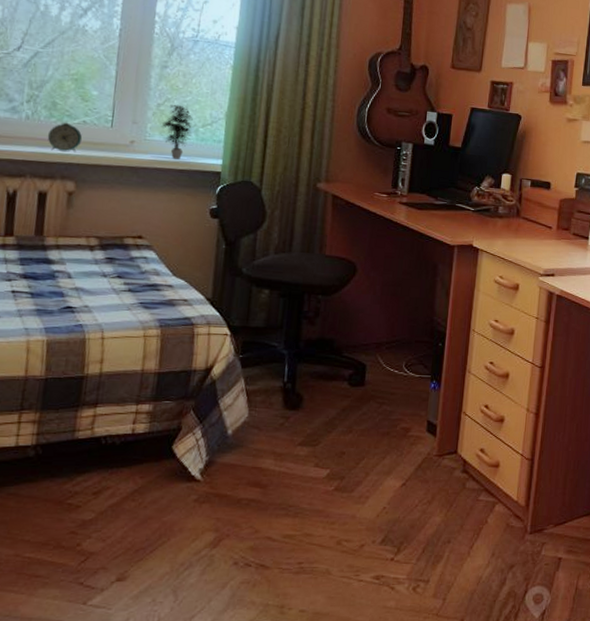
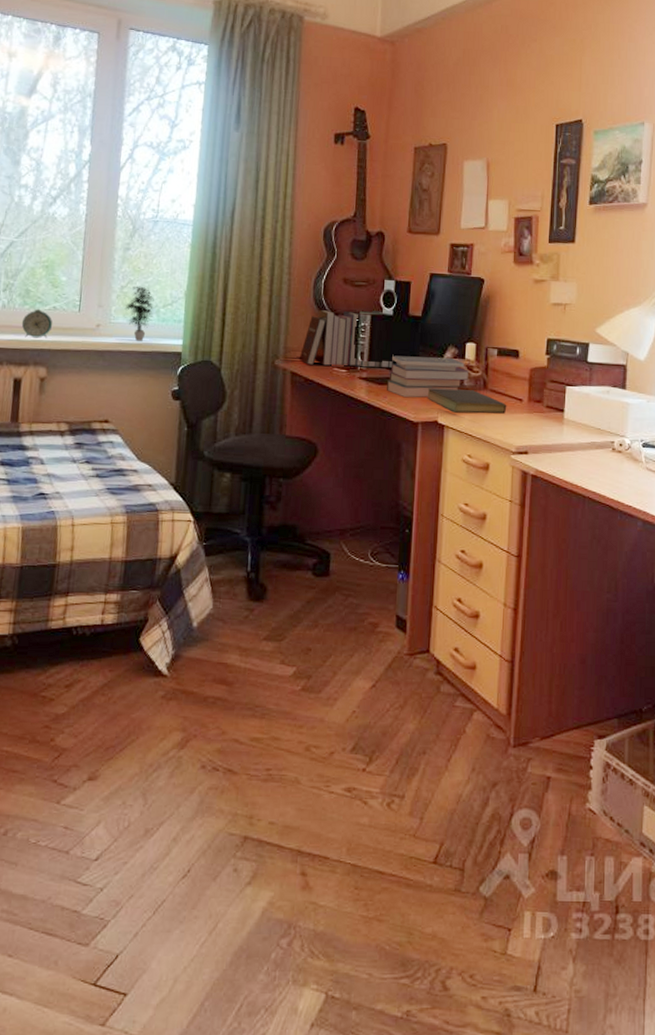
books: none [340,136,433,195] -> present [299,309,394,369]
books: none [426,183,504,223] -> present [387,355,470,398]
book: none [463,214,538,241] -> present [427,388,507,415]

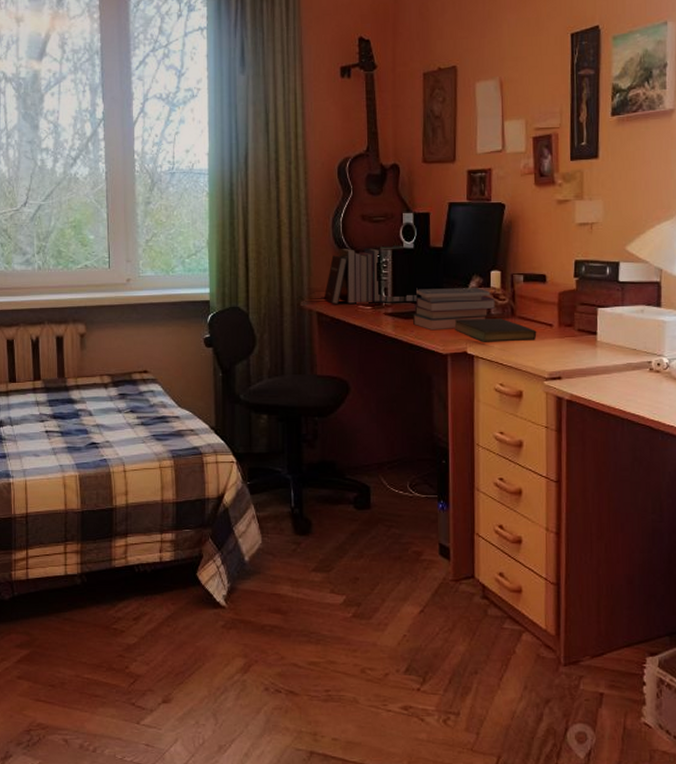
alarm clock: present [21,309,53,339] -> none [57,268,86,297]
plant: present [124,285,155,341] -> none [151,238,180,292]

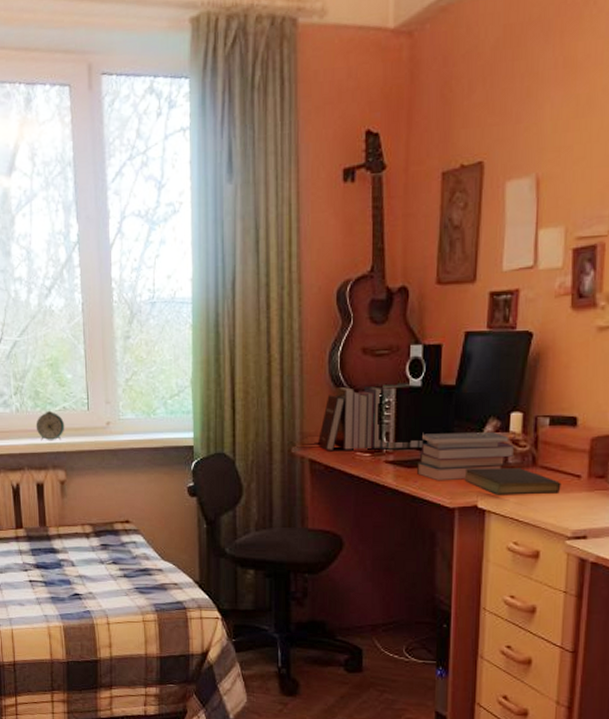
alarm clock: none [57,268,86,297] -> present [36,410,65,441]

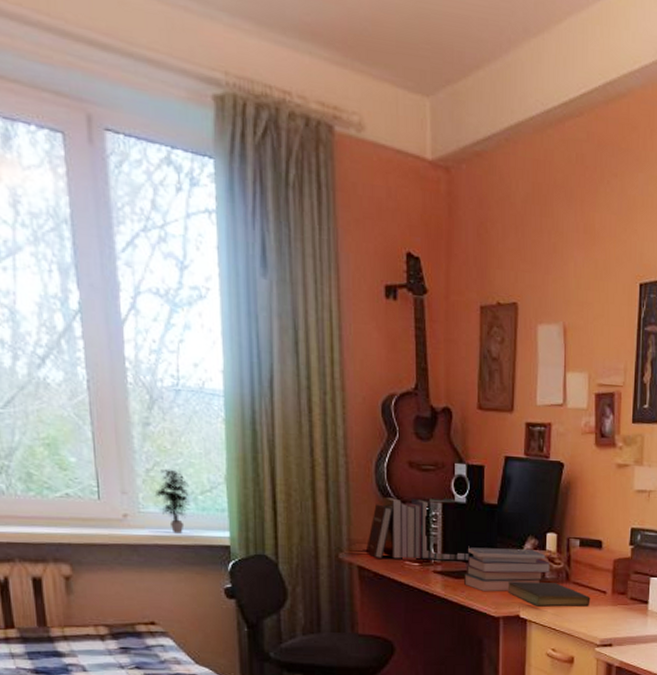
alarm clock: present [36,410,65,441] -> none [29,496,69,531]
plant: none [132,377,162,437] -> present [154,468,191,533]

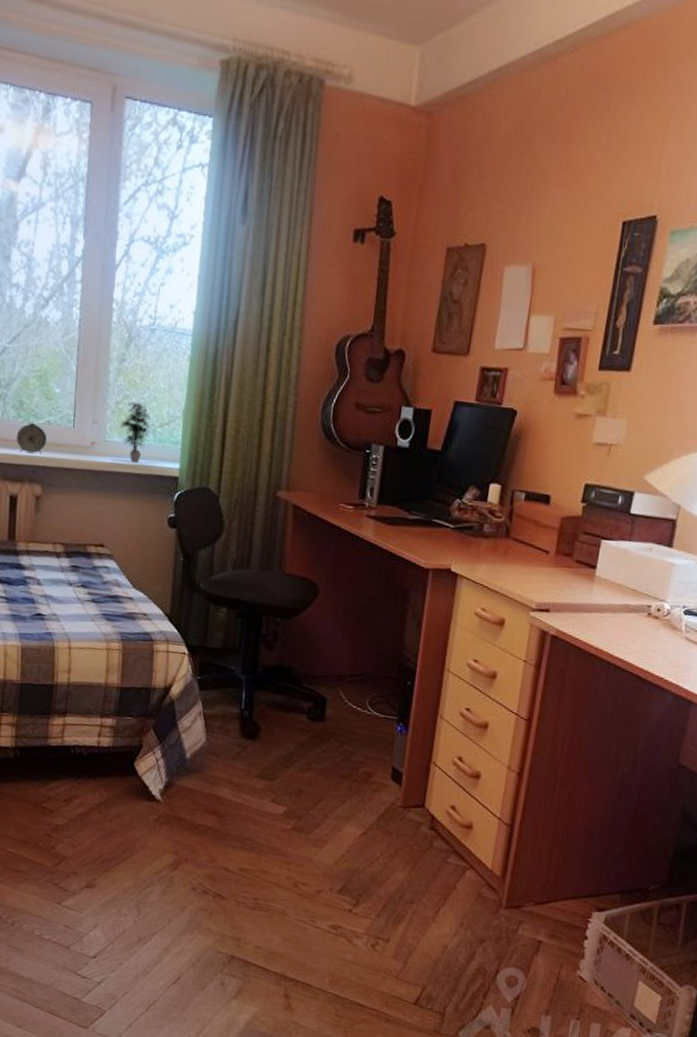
alarm clock: none [29,496,69,531] -> present [16,422,48,455]
books: present [365,496,470,561] -> none [302,437,407,508]
books: present [464,547,551,592] -> none [397,493,491,543]
book: present [507,580,591,608] -> none [441,532,531,567]

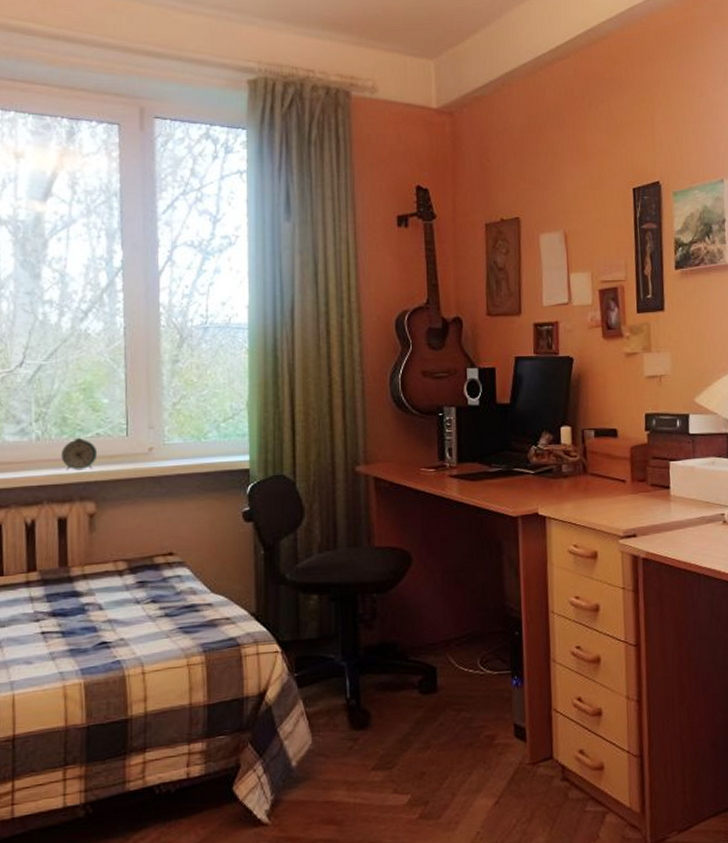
plant: present [120,401,151,463] -> none [179,400,214,462]

